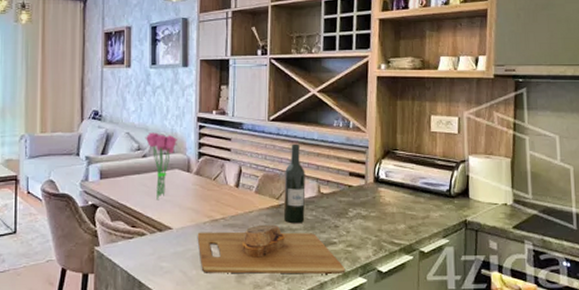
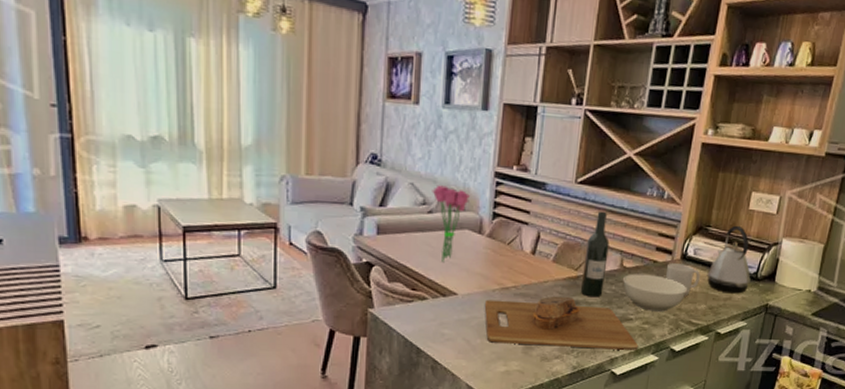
bowl: none [321,199,386,234] -> present [622,273,688,312]
mug: none [361,187,395,216] -> present [665,263,701,295]
kettle: none [401,147,445,212] -> present [707,225,751,294]

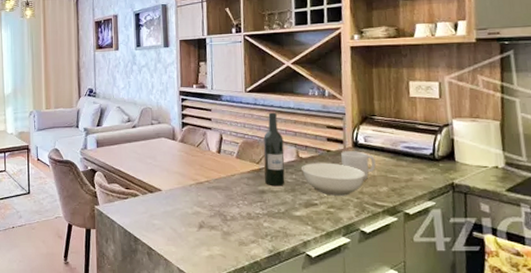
flowers: present [432,185,470,263] -> none [134,106,163,166]
cutting board: present [484,296,639,350] -> none [184,187,328,233]
kettle: present [707,225,751,294] -> none [381,112,429,175]

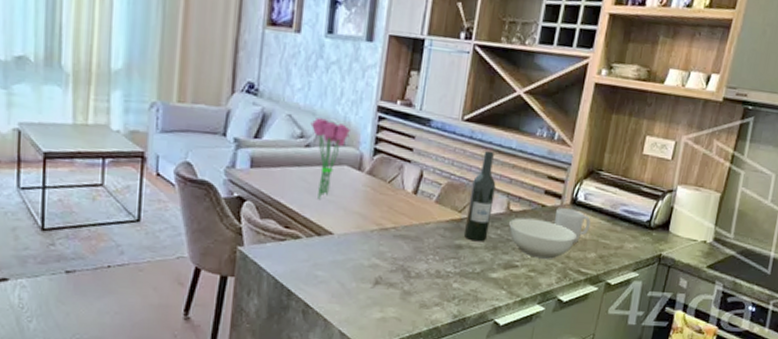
flowers: none [134,106,163,166] -> present [310,118,350,200]

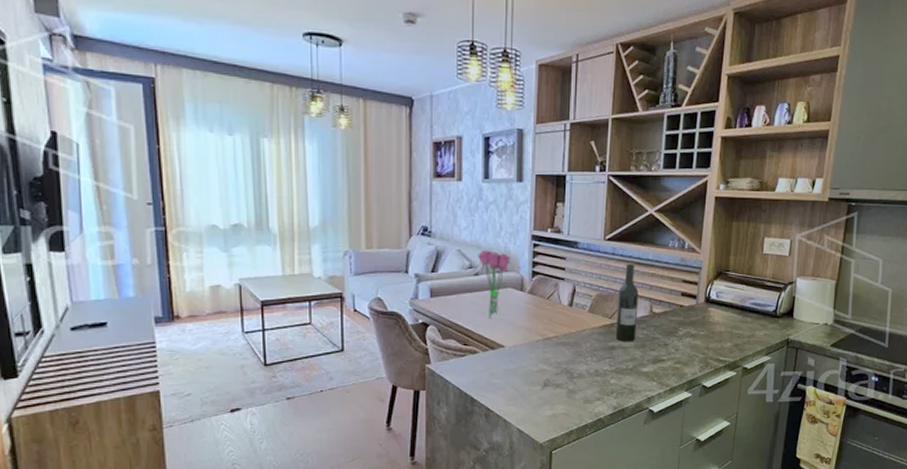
bowl: present [508,217,578,259] -> none [653,318,714,352]
mug: present [553,208,591,243] -> none [692,307,724,335]

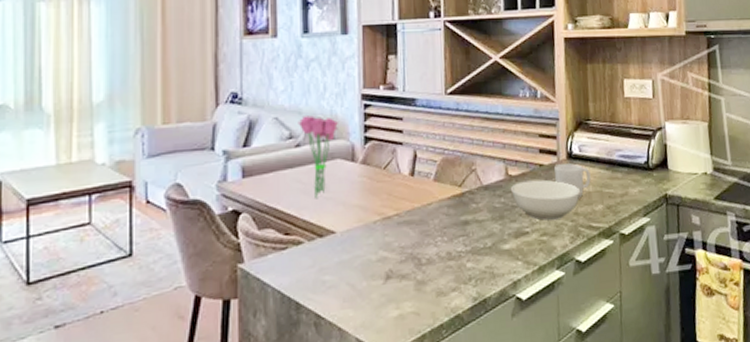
wine bottle: present [615,263,639,342] -> none [466,119,492,215]
bowl: none [653,318,714,352] -> present [510,179,581,221]
mug: none [692,307,724,335] -> present [554,163,591,197]

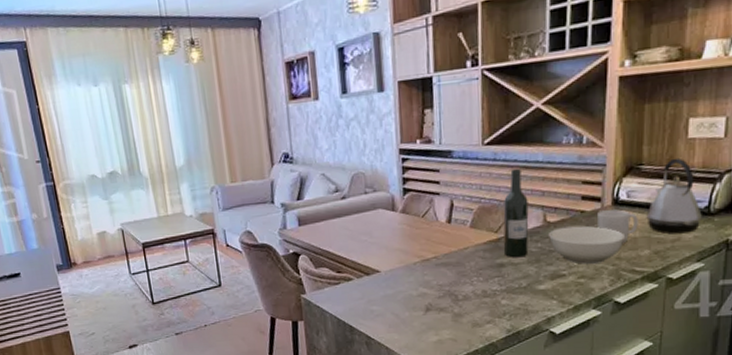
flowers: present [298,115,338,199] -> none [342,170,379,244]
wine bottle: none [466,119,492,215] -> present [503,168,529,258]
kettle: none [597,115,643,189] -> present [646,157,702,234]

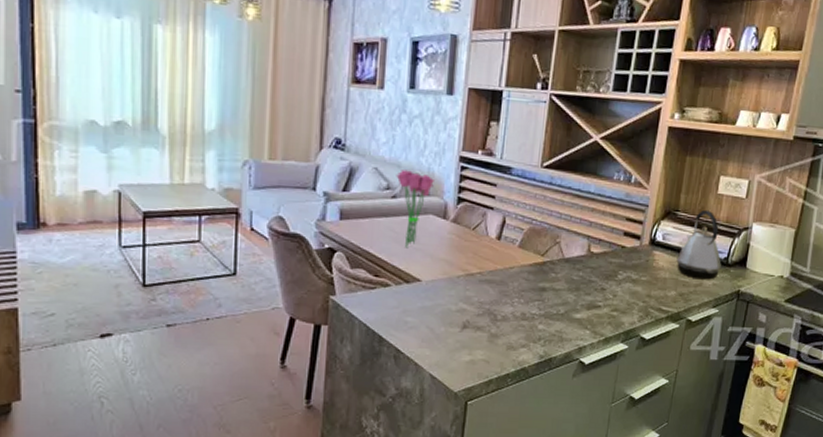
flowers: none [342,170,379,244] -> present [396,170,434,249]
wine bottle: present [503,168,529,258] -> none [547,195,577,284]
bowl: present [548,225,626,264] -> none [589,259,658,298]
mug: present [596,209,638,243] -> none [633,248,670,282]

